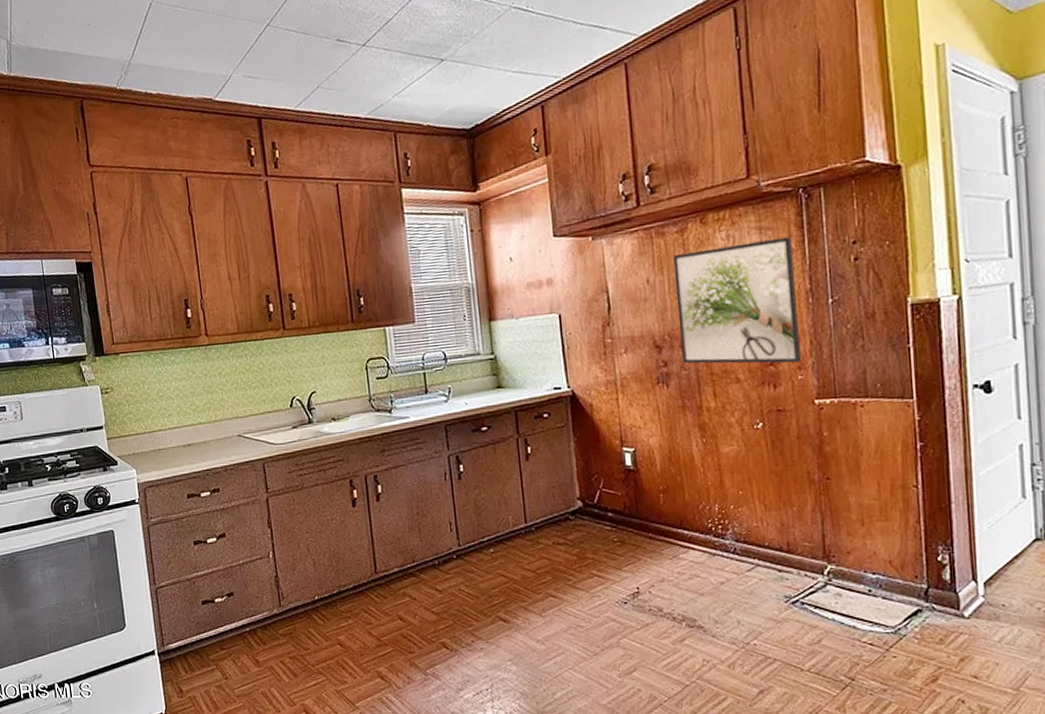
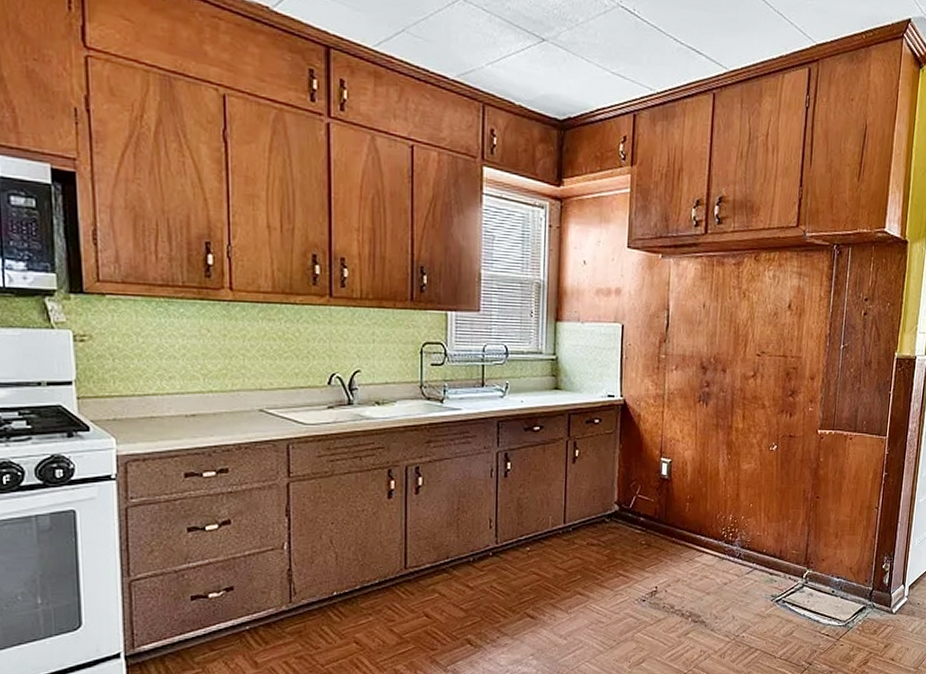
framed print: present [673,236,802,364] -> none [722,284,822,396]

